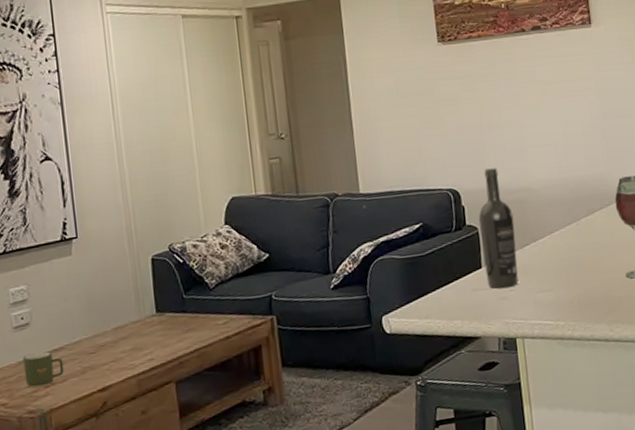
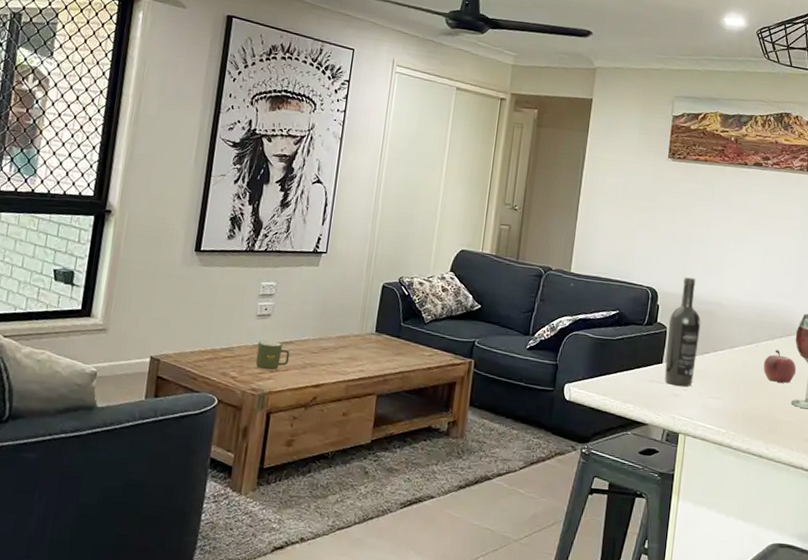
fruit: none [588,223,625,259] -> present [763,350,797,383]

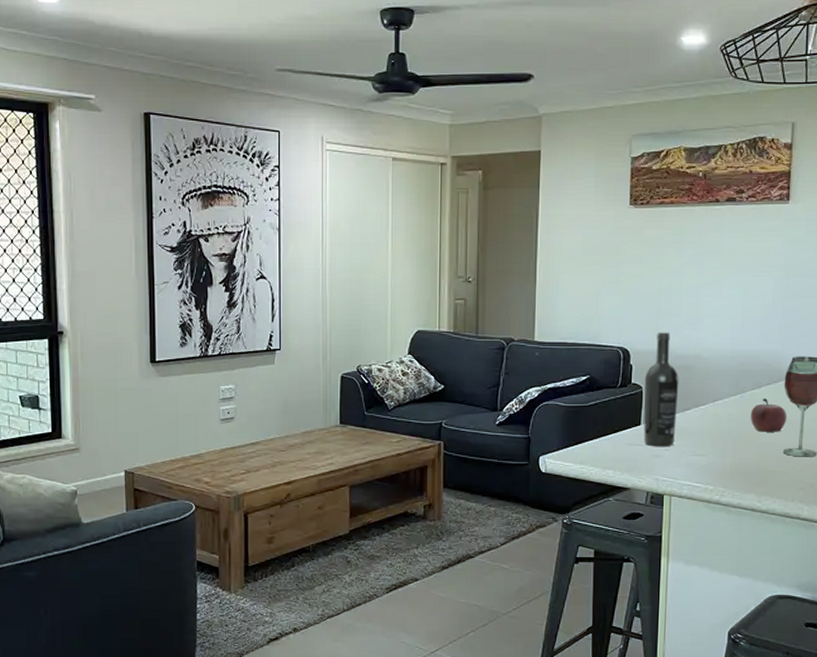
mug: present [255,340,290,372] -> none [226,444,258,473]

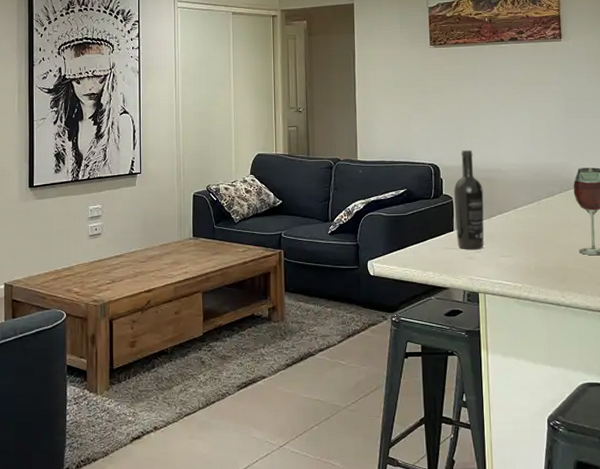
fruit: present [750,398,787,432] -> none [547,205,580,234]

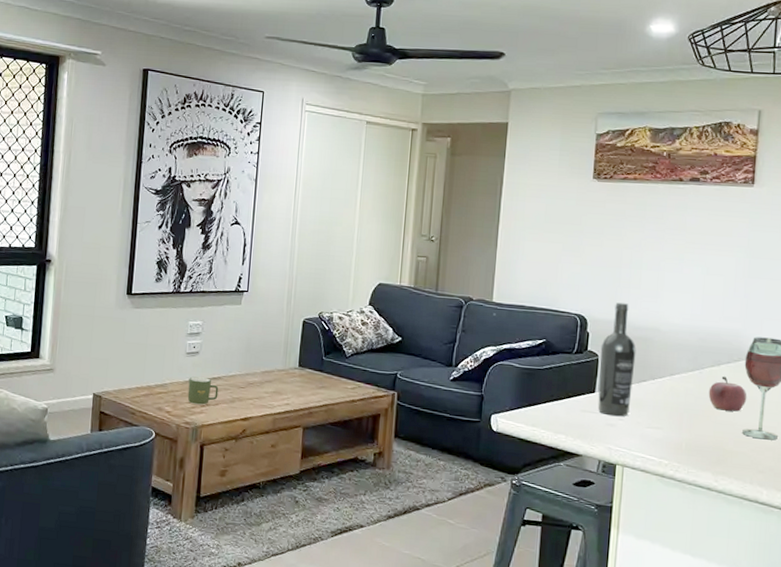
mug: none [93,257,122,284] -> present [187,376,219,406]
fruit: none [547,205,580,234] -> present [708,376,748,412]

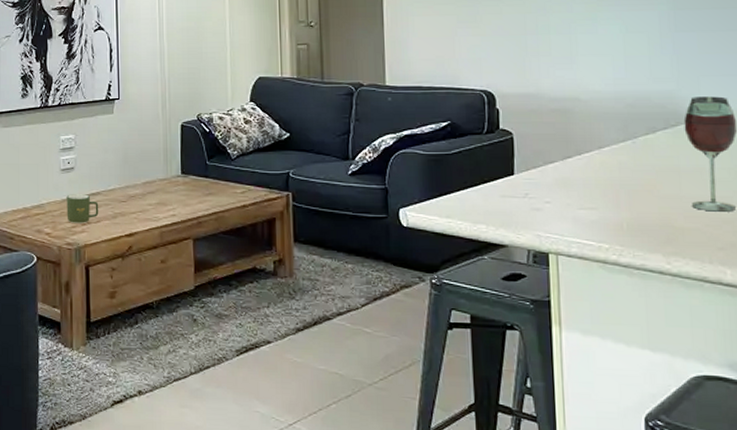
wine bottle: present [597,302,636,416] -> none [514,73,557,198]
fruit: present [708,376,748,412] -> none [646,144,693,183]

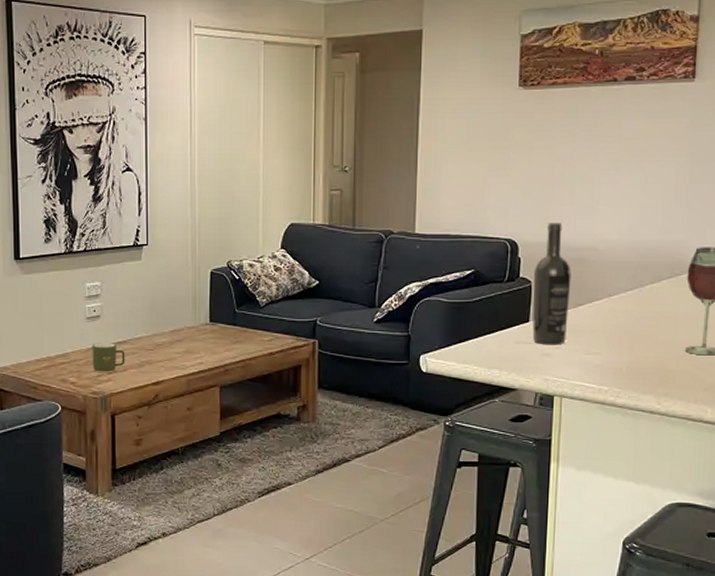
wine bottle: none [514,73,557,198] -> present [532,223,572,344]

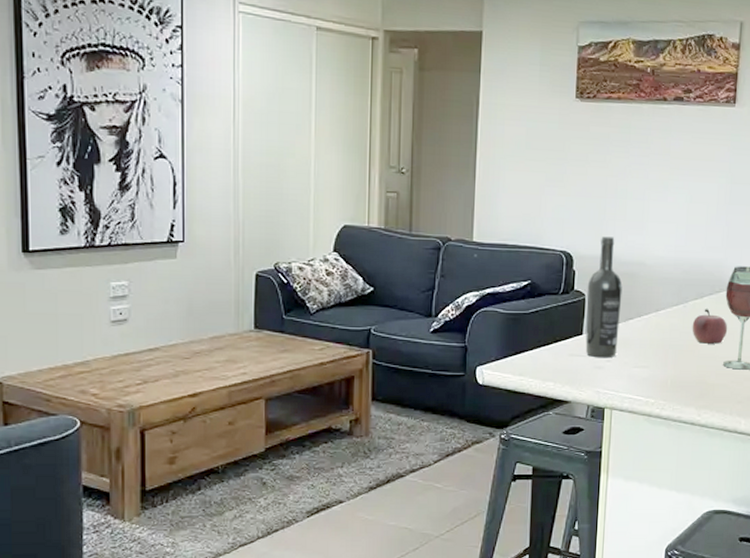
mug: present [92,343,125,373] -> none [117,349,157,384]
fruit: none [649,293,690,329] -> present [692,309,728,344]

